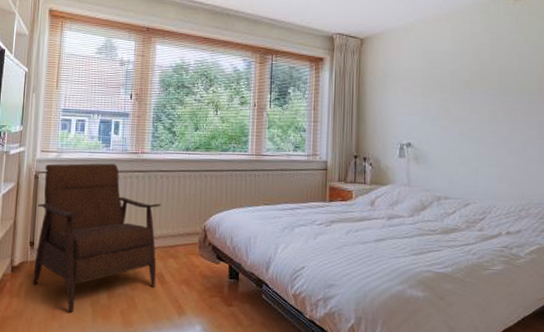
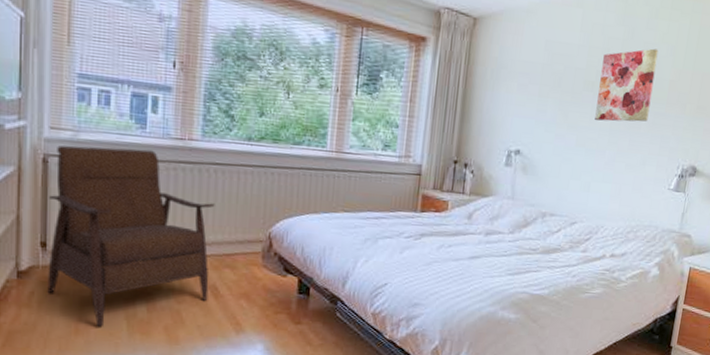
wall art: none [474,48,523,113] -> present [595,48,659,122]

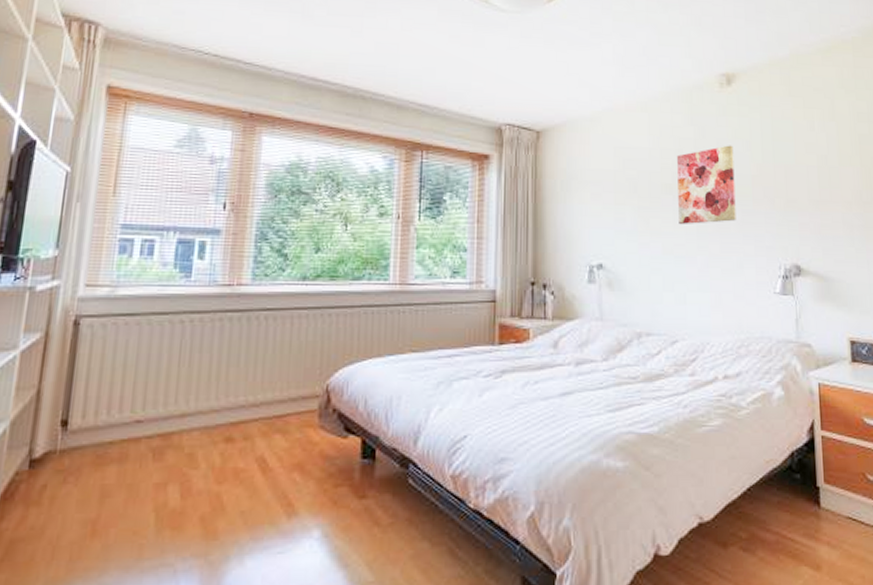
armchair: present [47,145,215,327] -> none [63,300,265,525]

